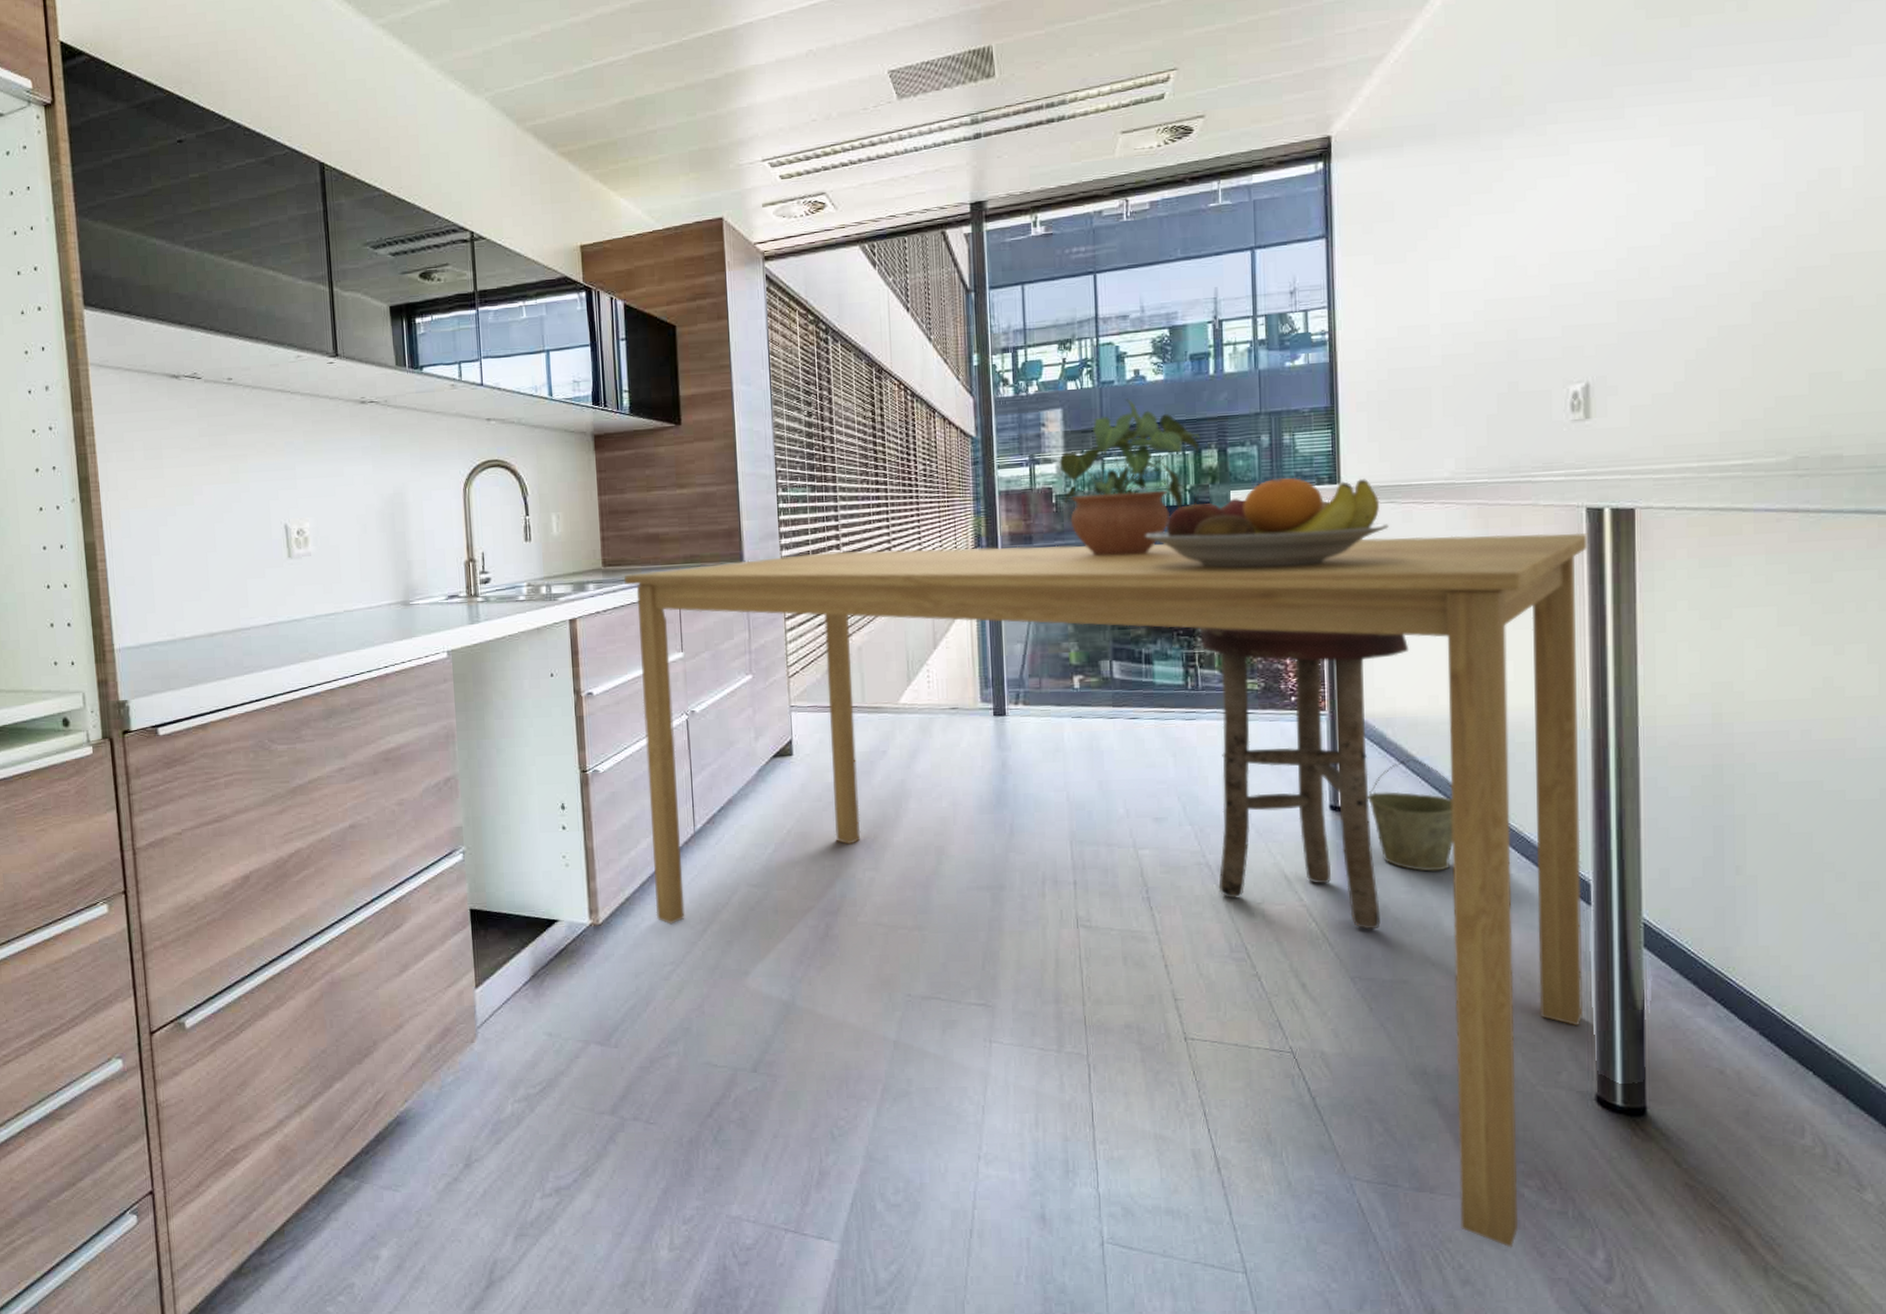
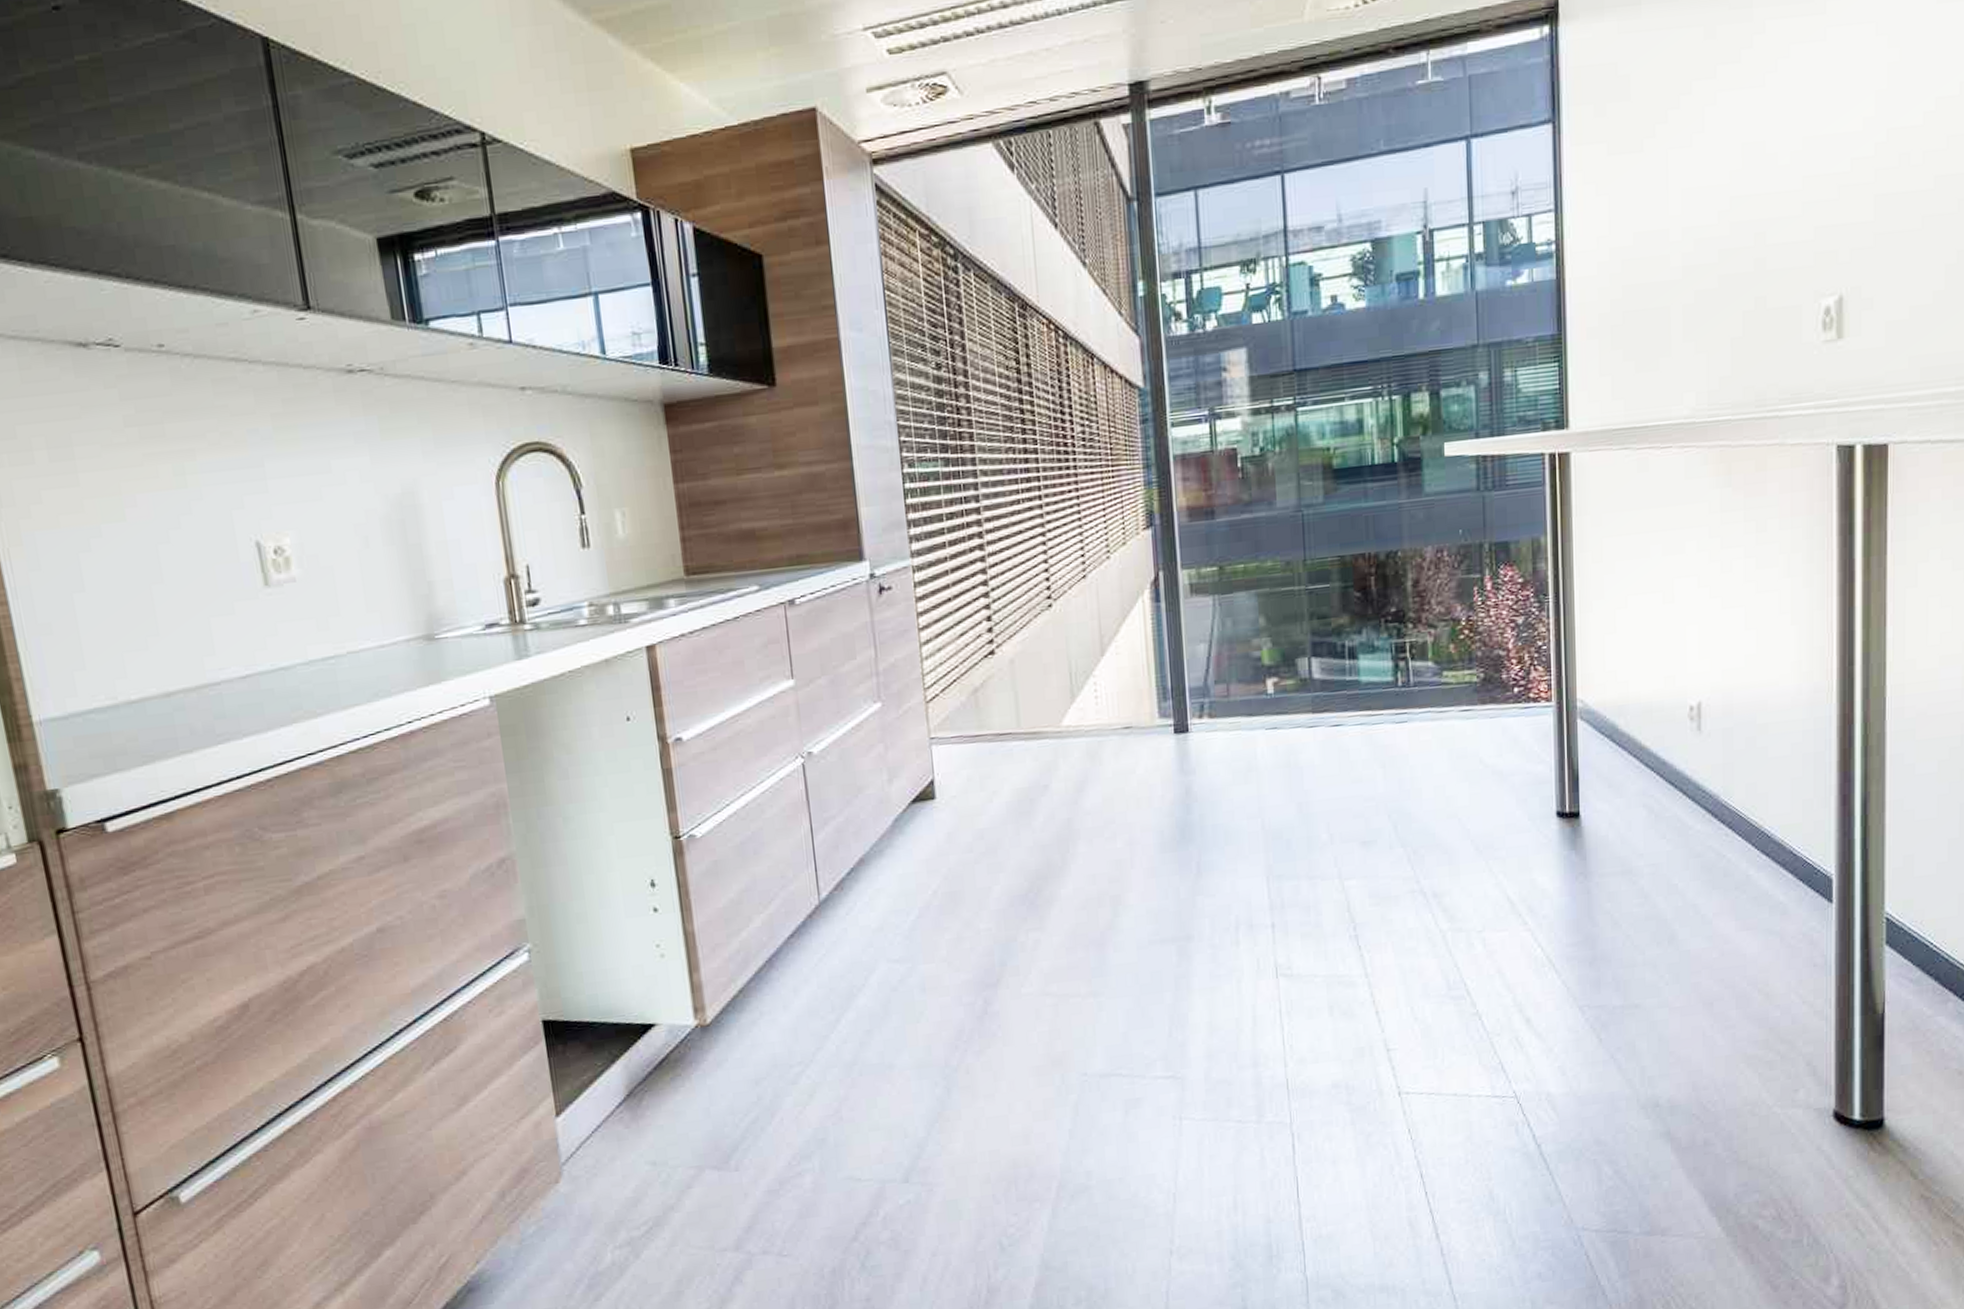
dining table: present [624,532,1589,1248] -> none [714,475,1839,1285]
potted plant: present [1059,399,1201,557] -> none [1244,332,1410,531]
fruit bowl: present [1145,477,1389,569] -> none [1347,421,1622,539]
stool: present [1199,627,1409,930] -> none [1410,605,1644,951]
bucket: present [1368,758,1453,872] -> none [1598,750,1689,880]

